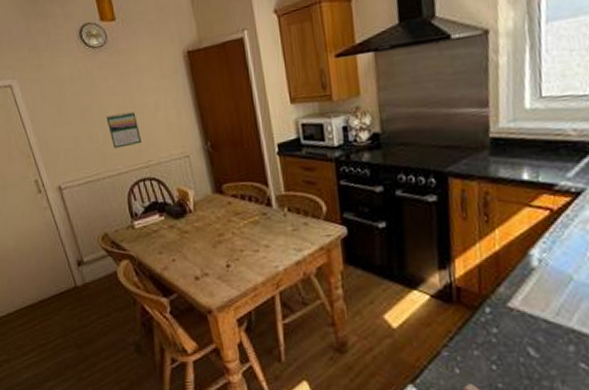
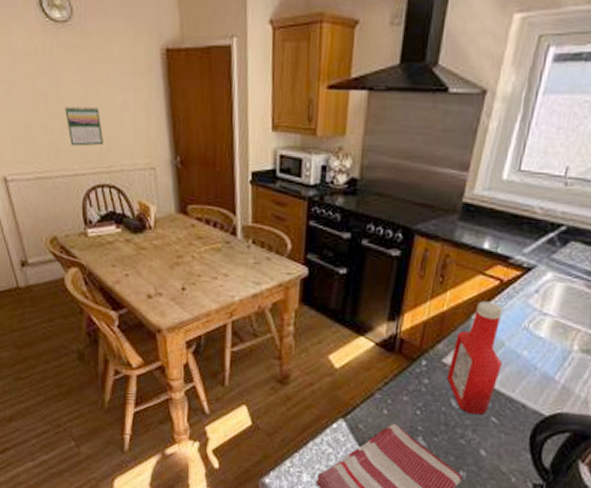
ketchup bottle: none [516,233,577,362] -> present [446,301,503,415]

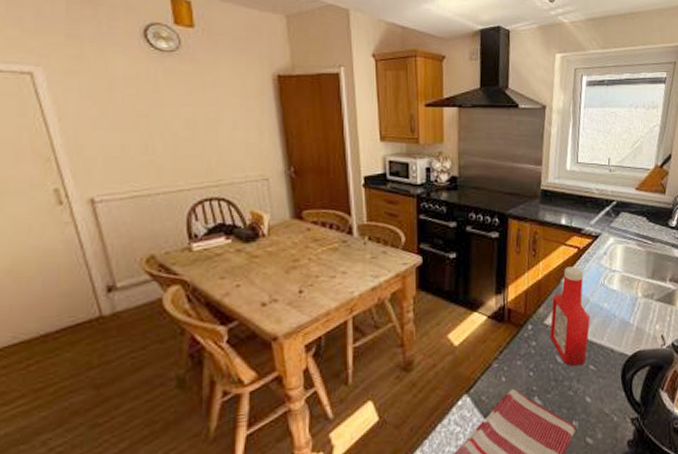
calendar: present [65,106,103,146] -> none [169,126,212,163]

